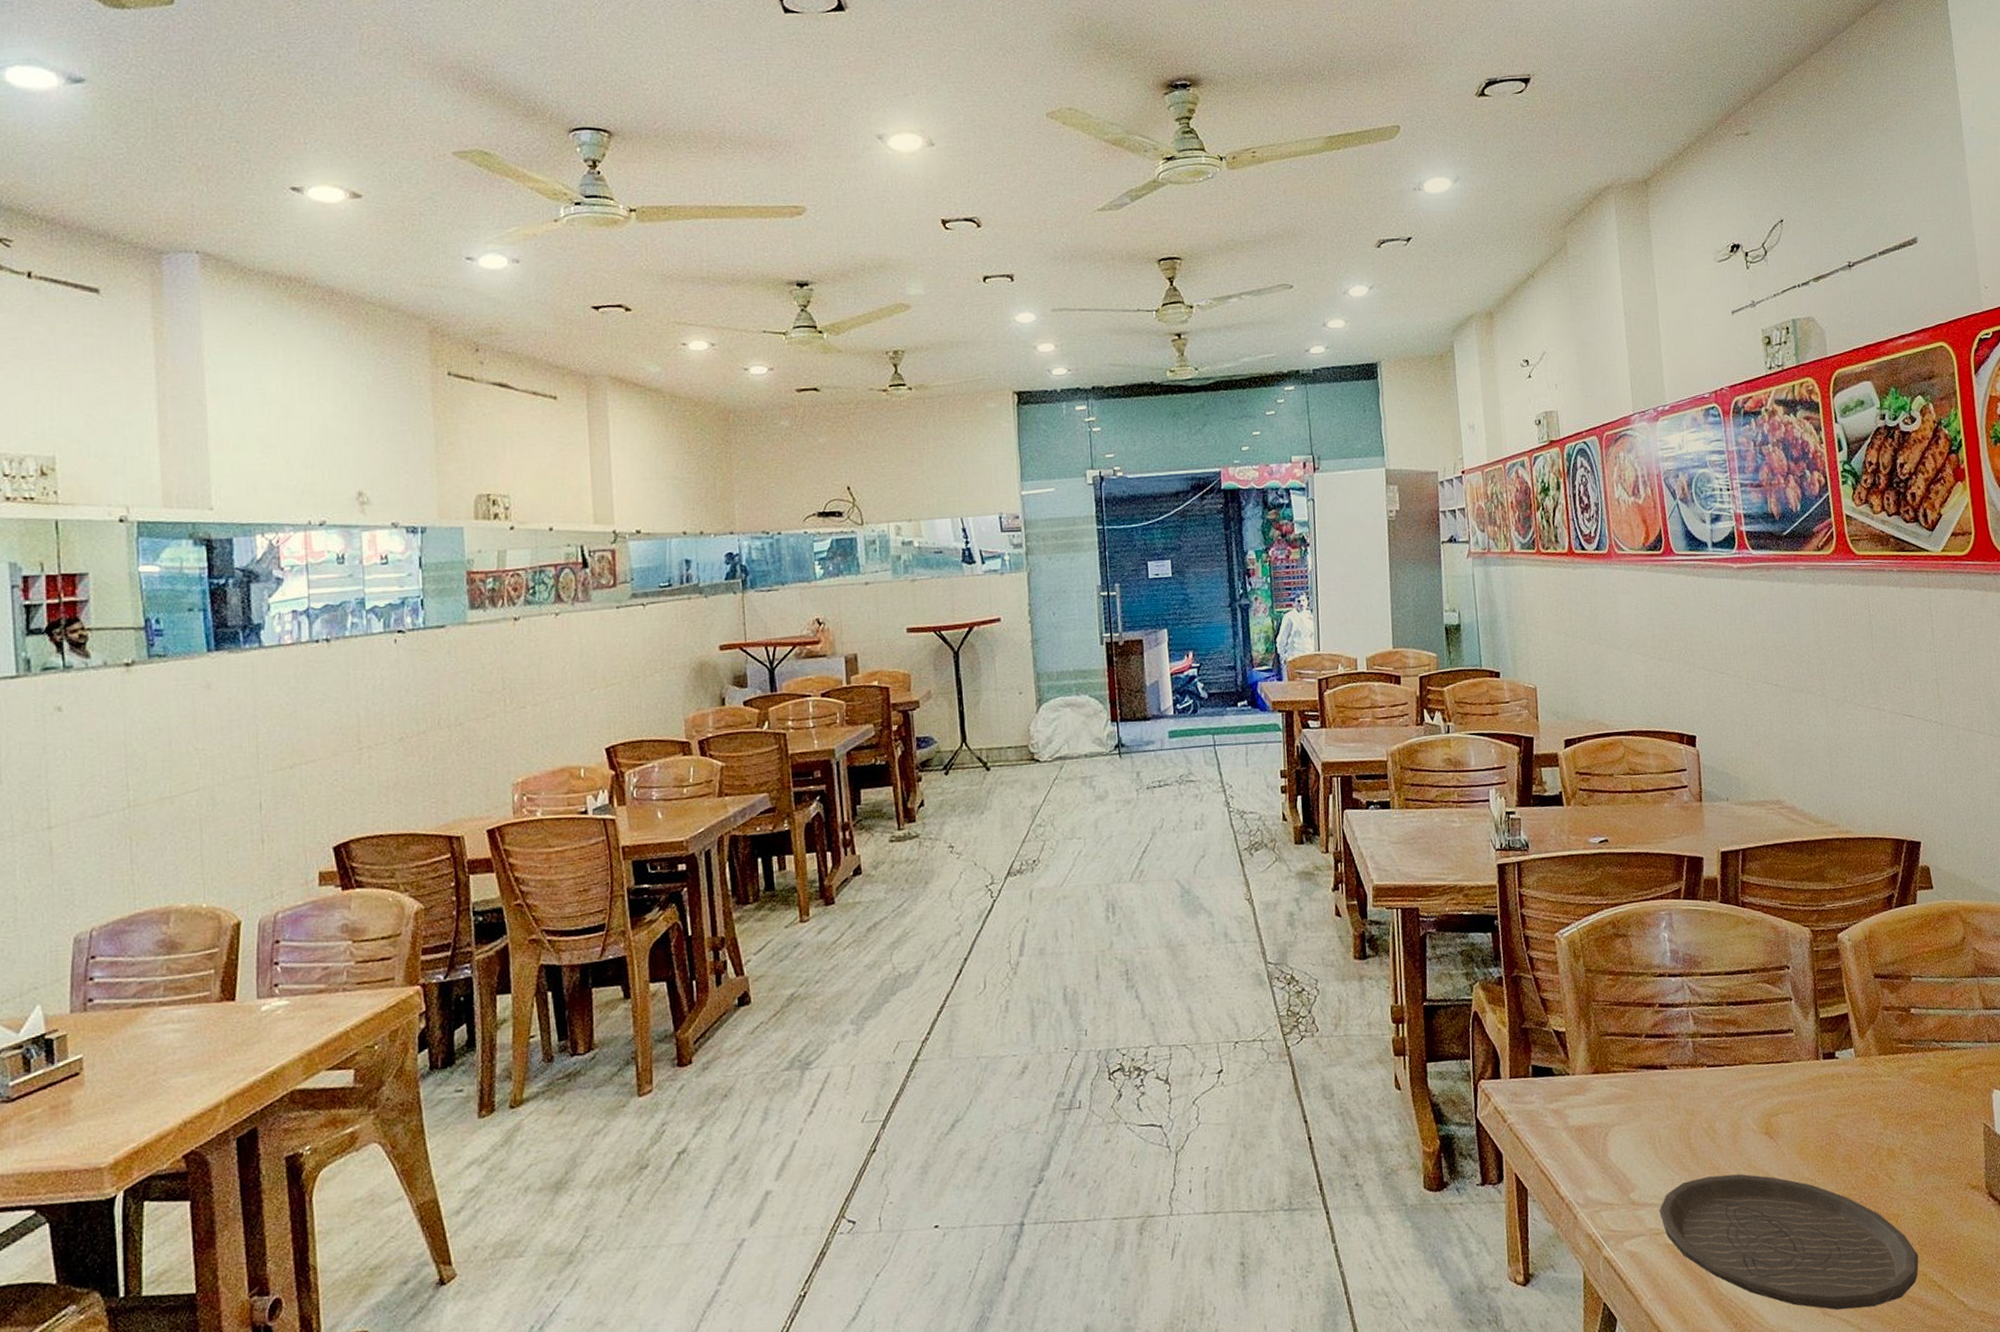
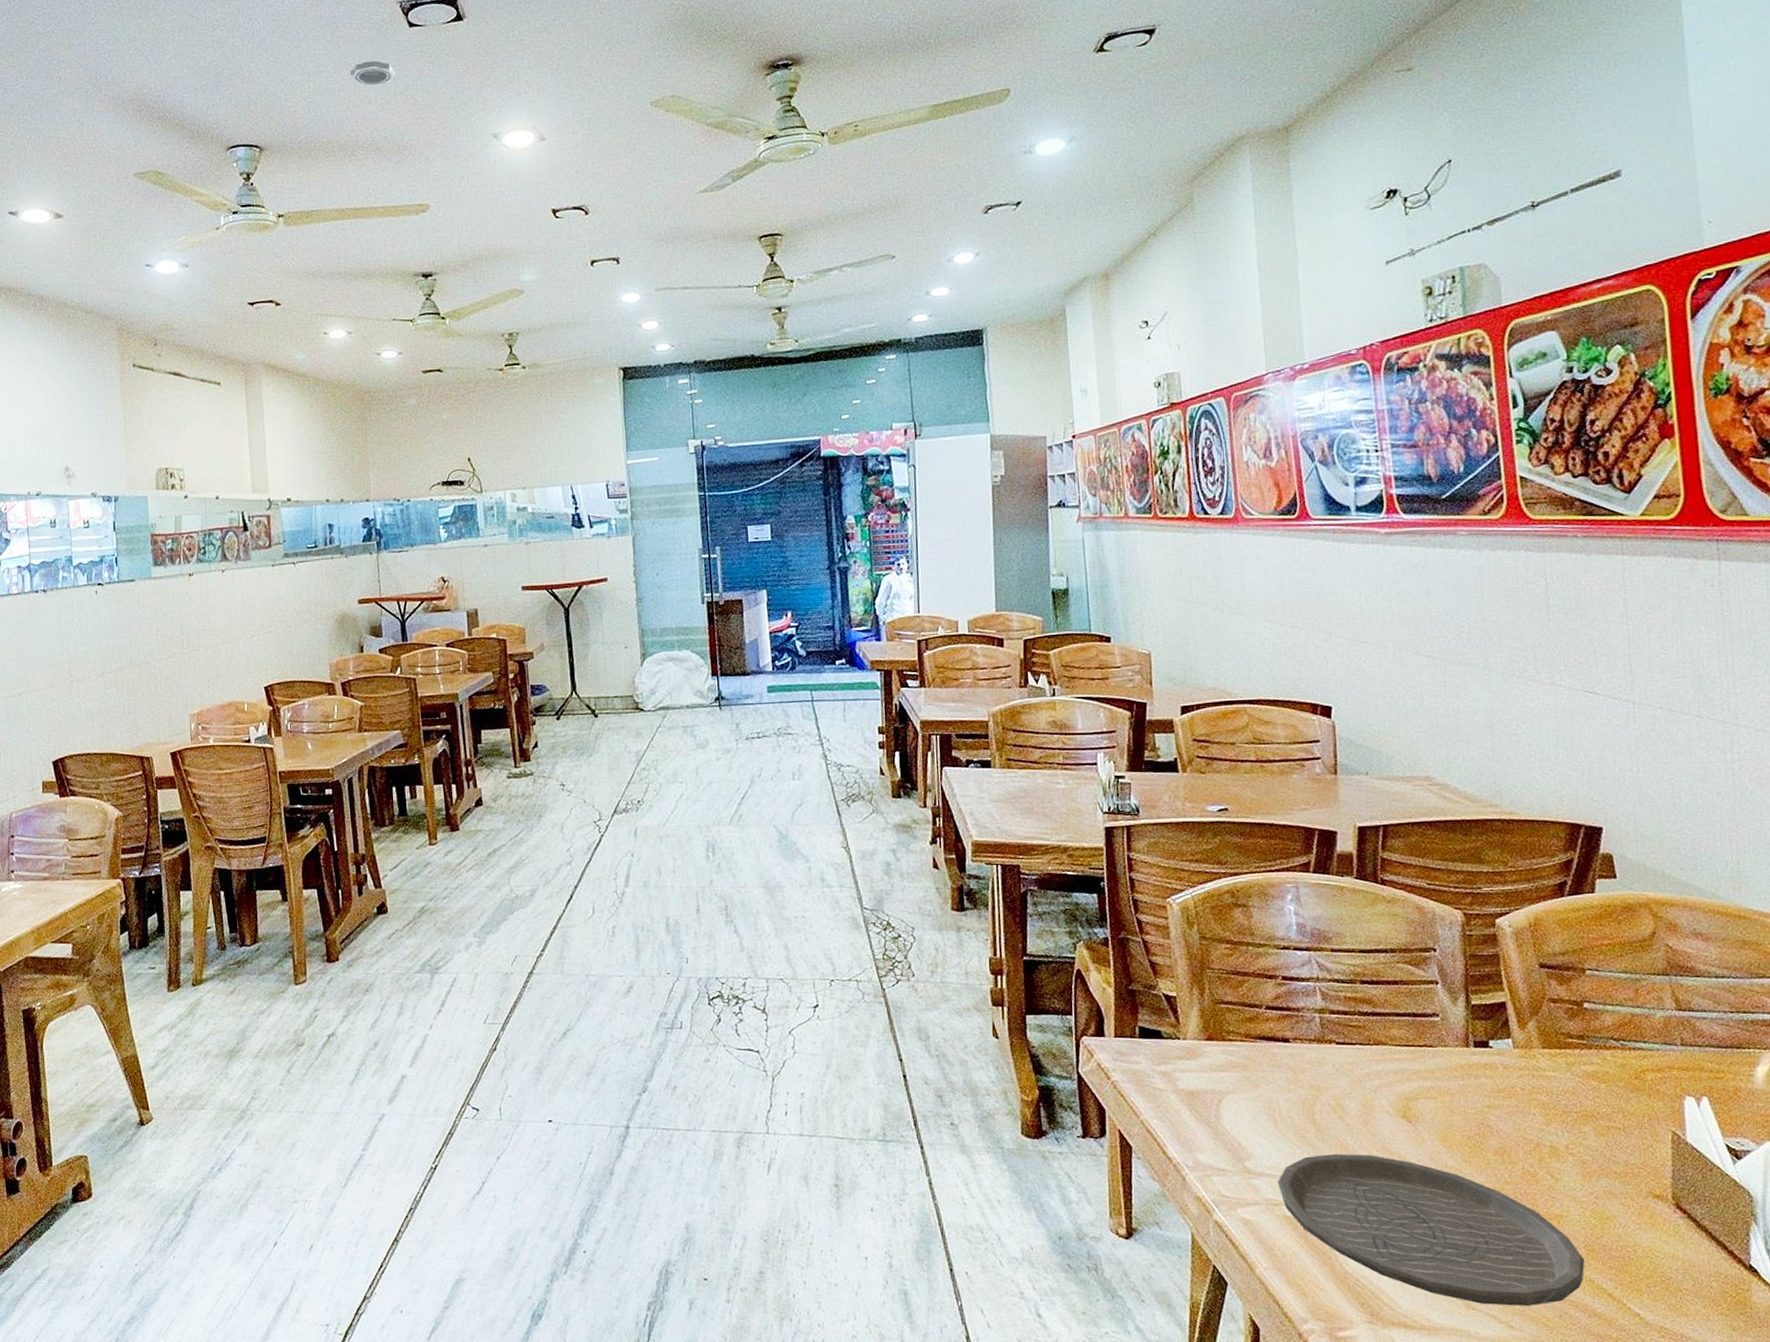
smoke detector: none [716,46,769,74] -> present [350,60,396,87]

